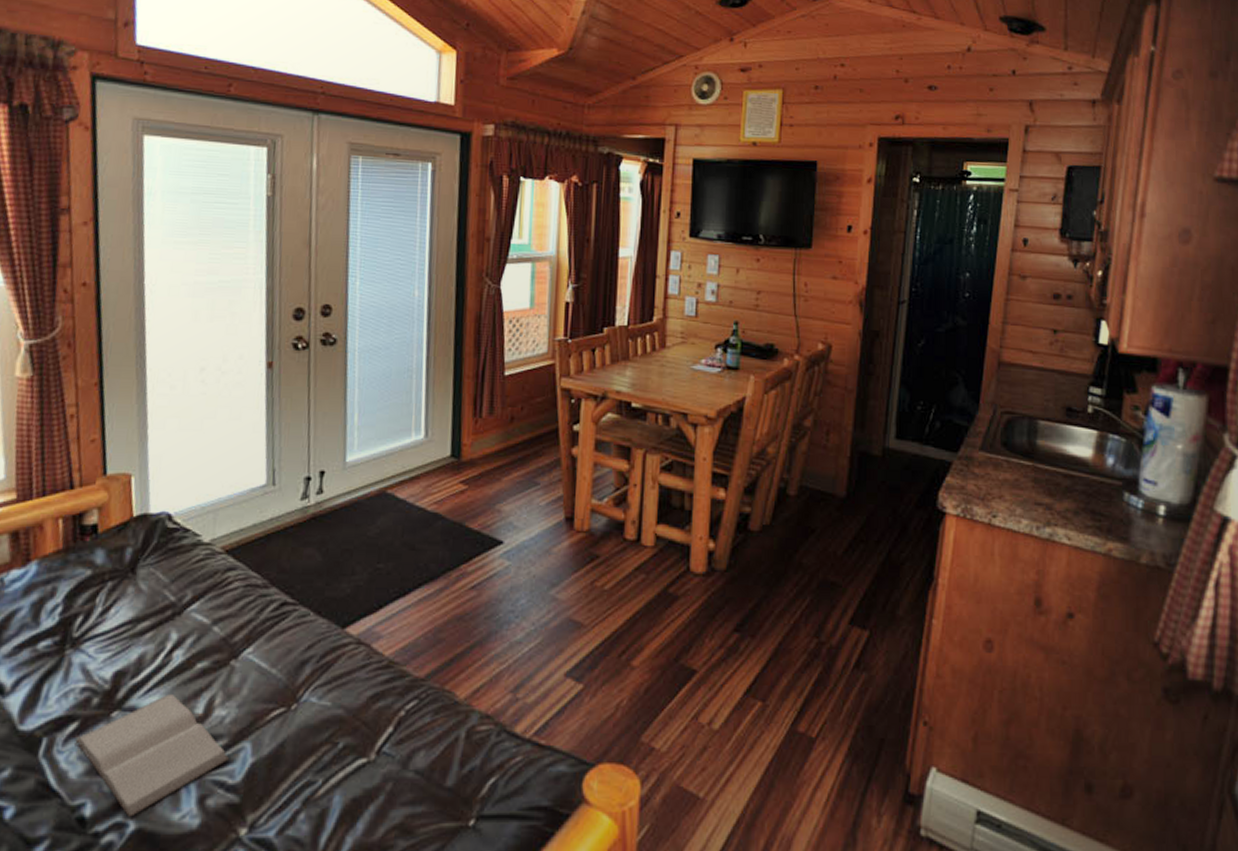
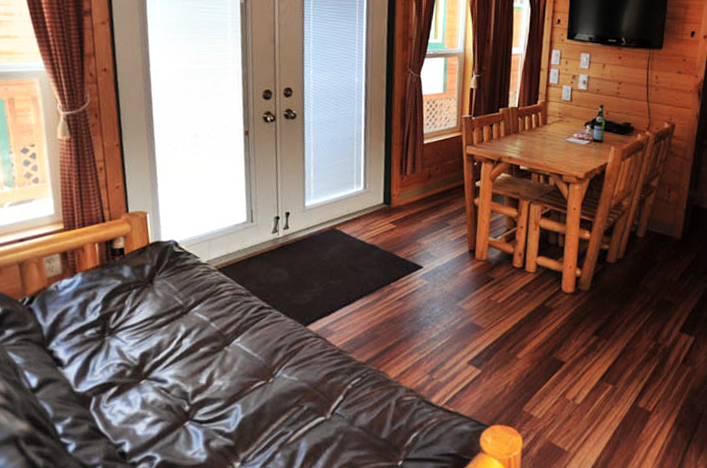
book: present [75,694,229,817] -> none [115,369,225,453]

